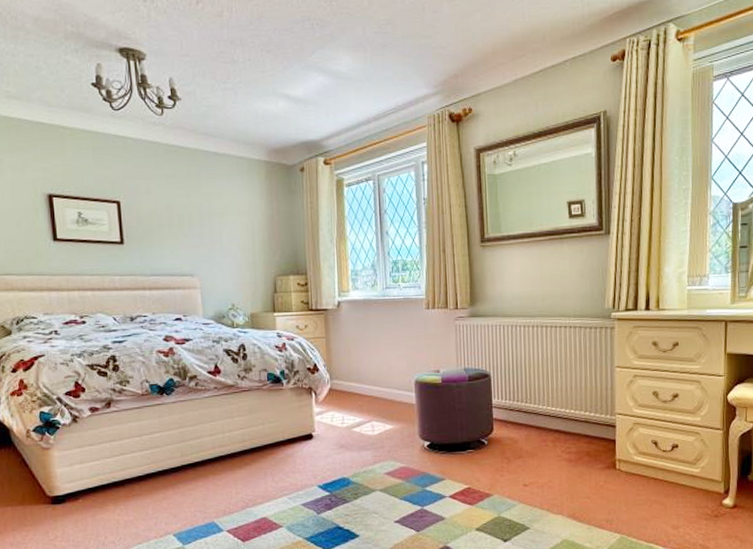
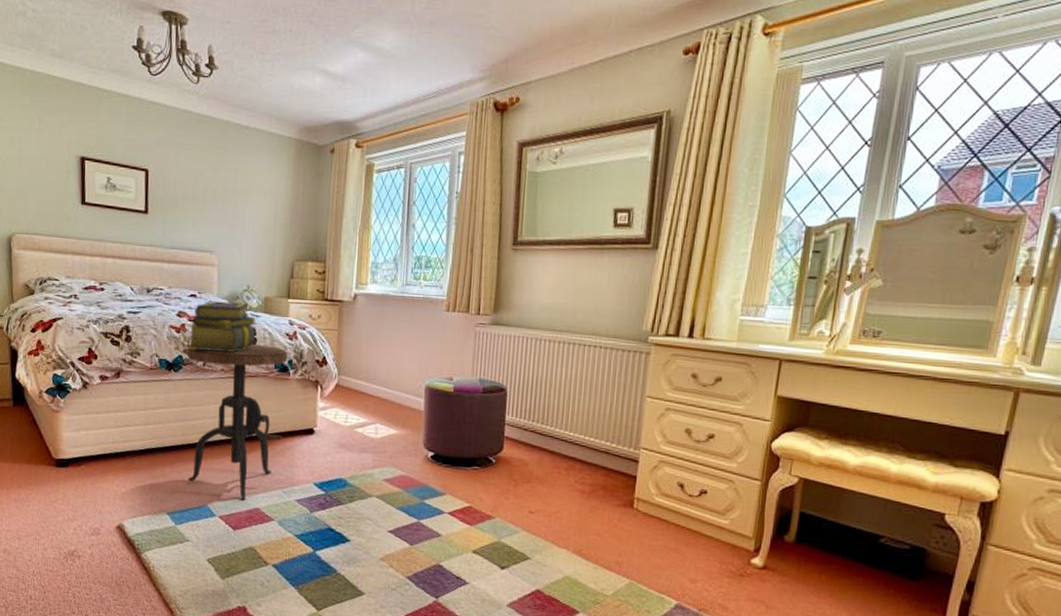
stack of books: none [176,321,246,372] -> present [187,301,258,352]
side table: none [178,359,282,511] -> present [187,345,288,500]

